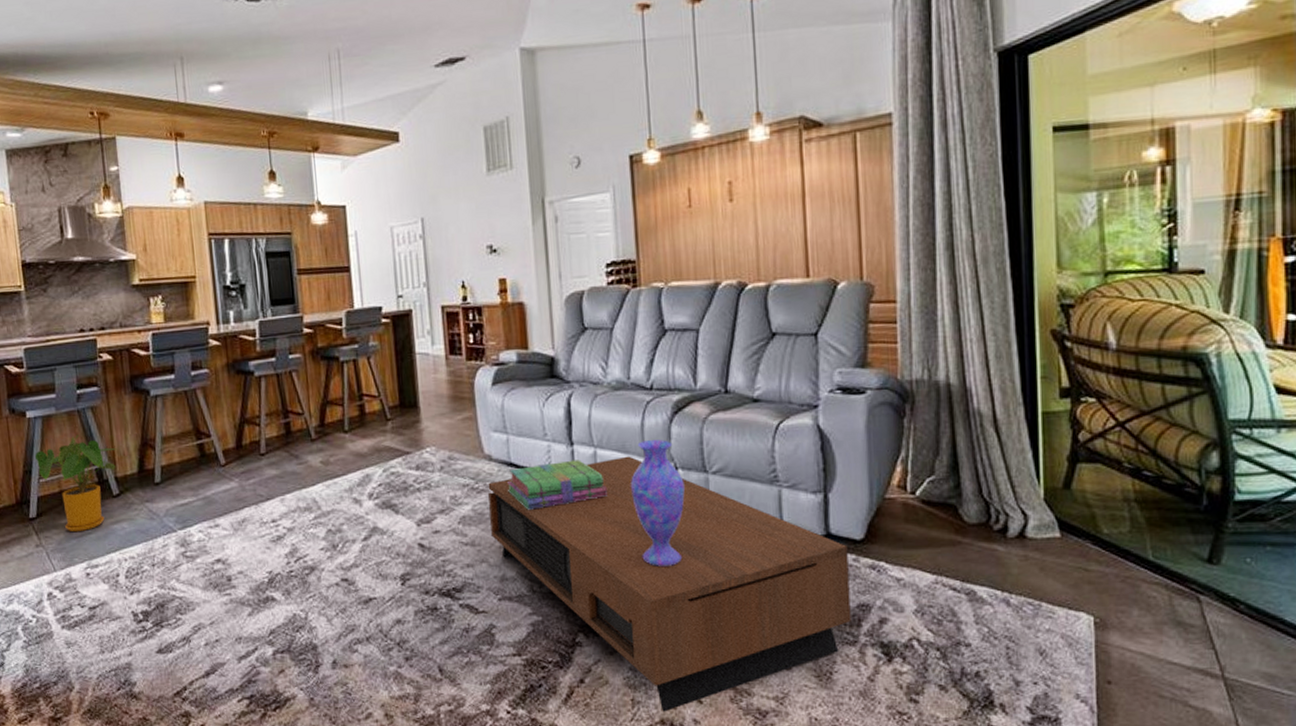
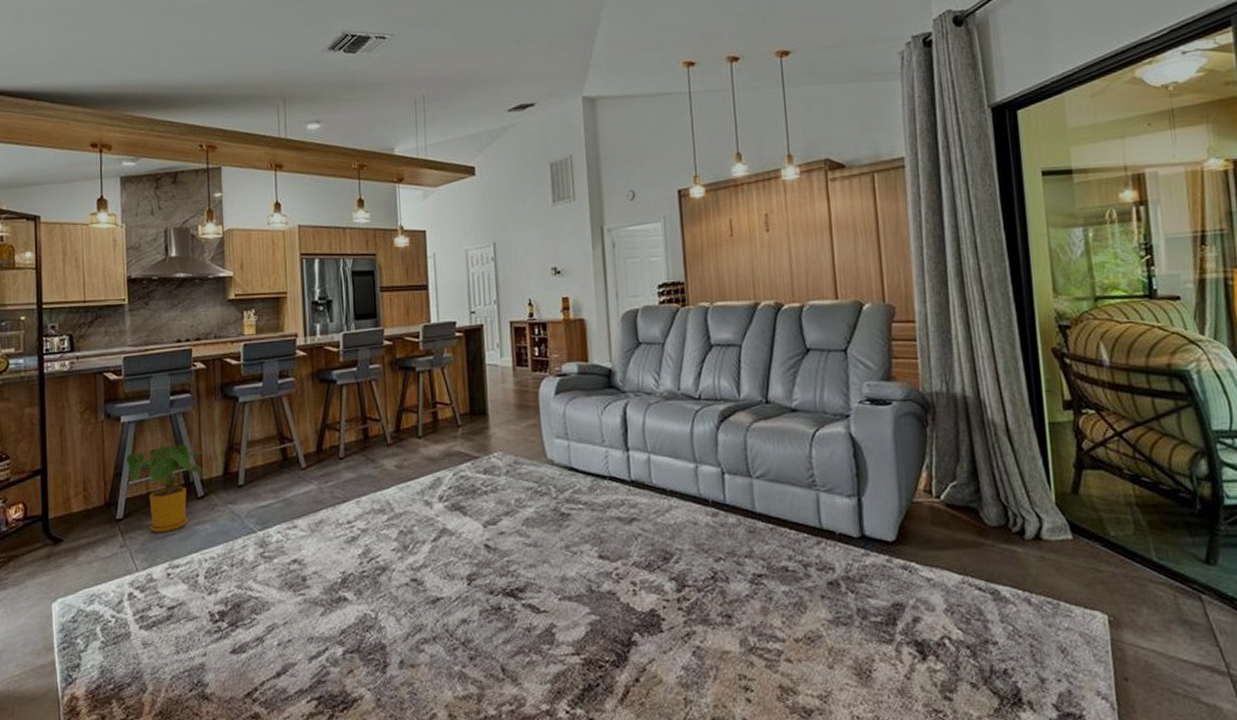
coffee table: present [488,456,851,712] -> none [550,461,887,711]
stack of books: present [507,460,607,510] -> none [568,465,660,512]
vase: present [631,440,685,566] -> none [682,446,731,567]

